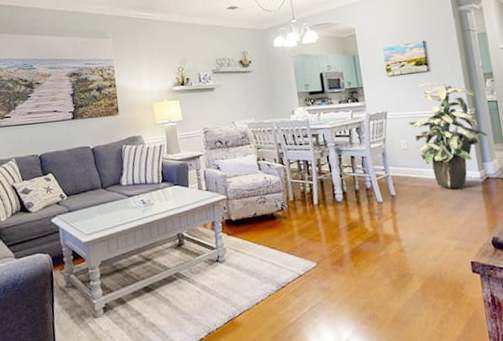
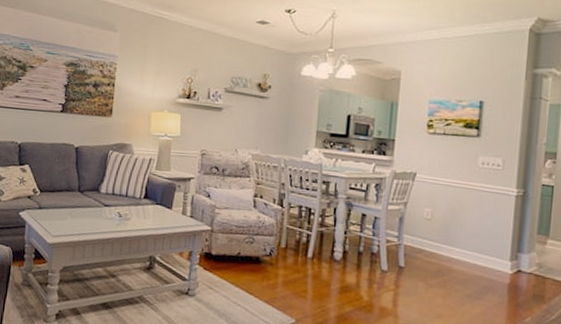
indoor plant: present [407,82,488,189] -> none [438,149,532,276]

